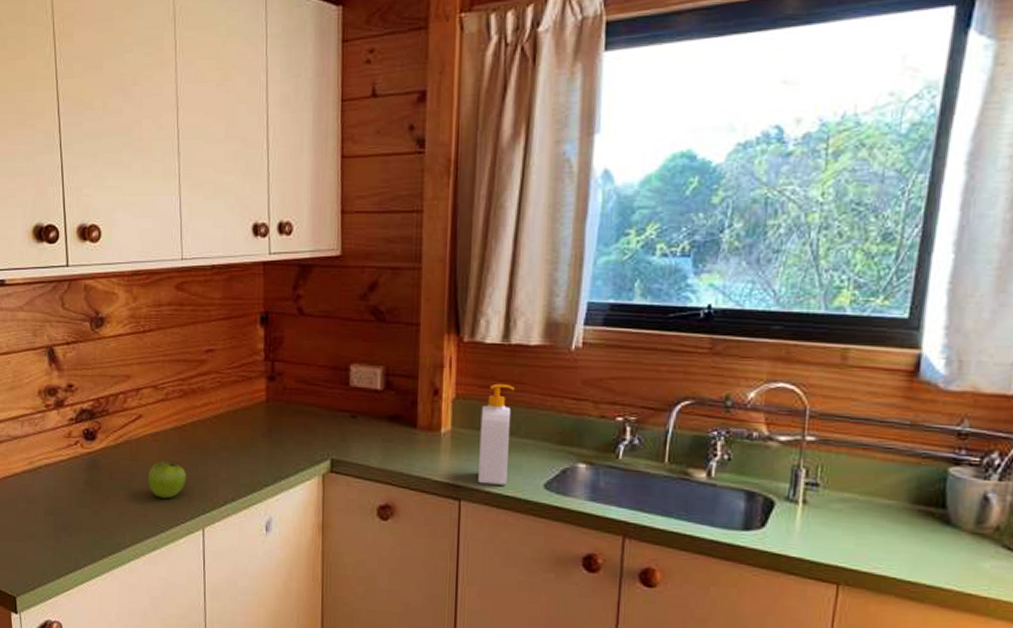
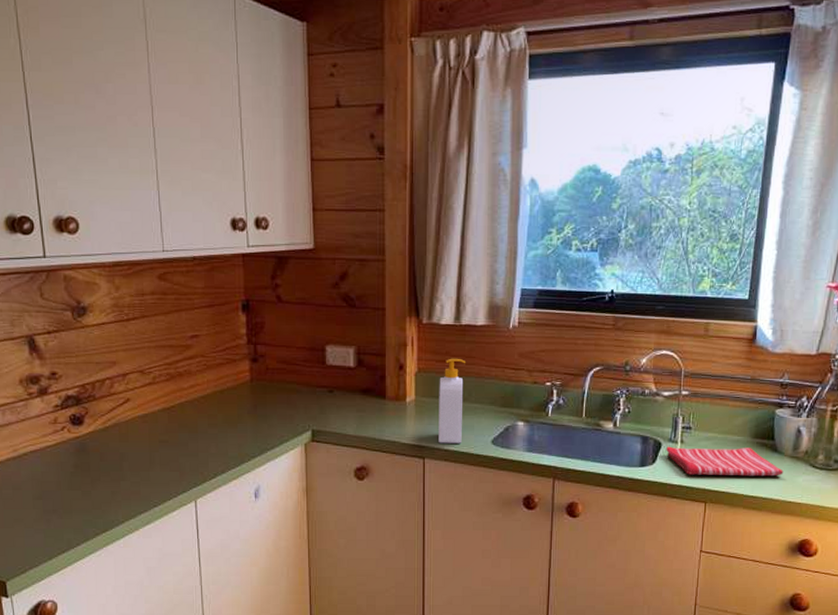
fruit: present [147,460,186,499] -> none [138,440,177,475]
dish towel: none [780,506,960,558] -> present [665,446,784,477]

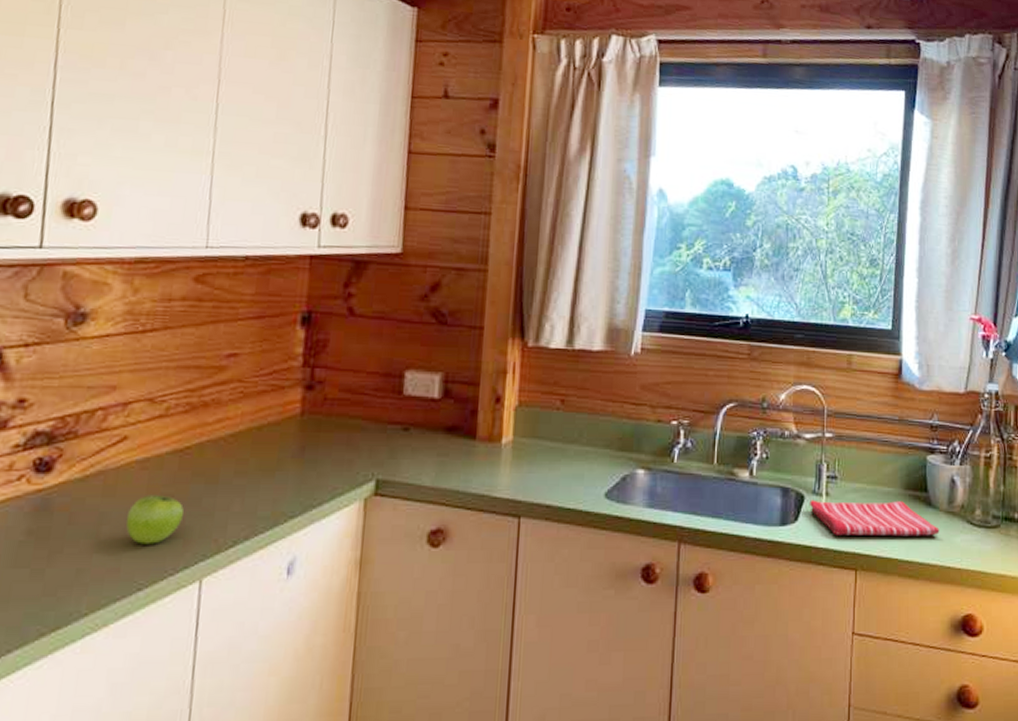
fruit: none [138,440,177,475] -> present [125,494,184,545]
soap bottle: present [438,358,467,443] -> none [539,389,578,497]

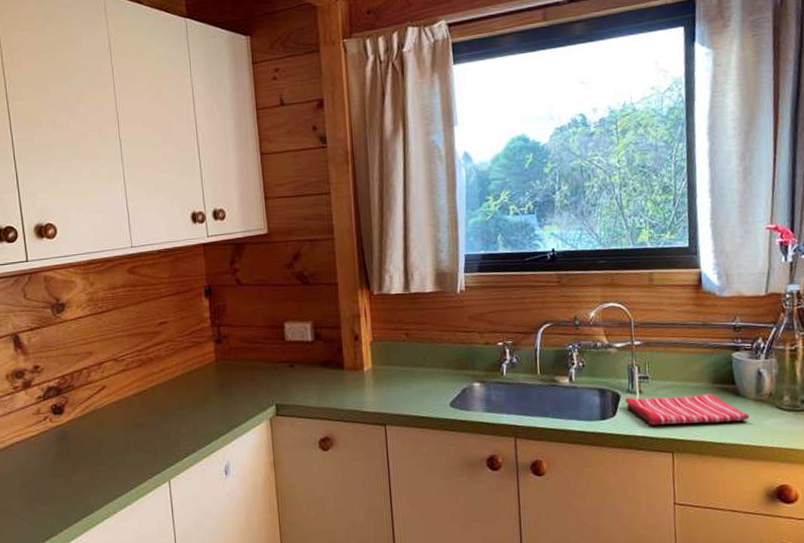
fruit: present [125,494,184,545] -> none [114,424,150,459]

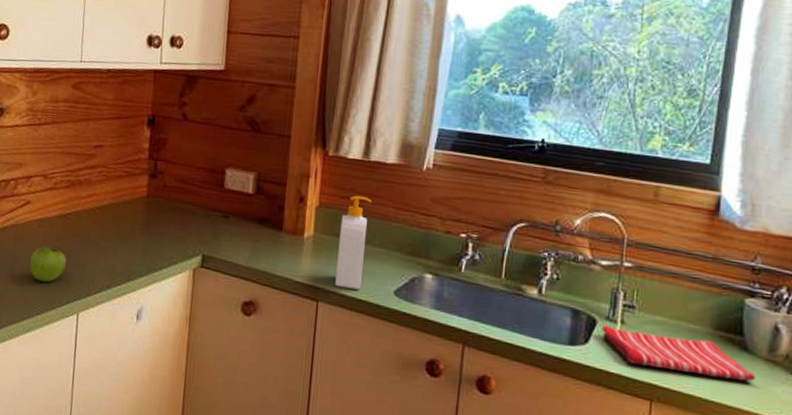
fruit: none [114,424,150,459] -> present [29,245,66,283]
soap bottle: none [394,325,421,410] -> present [335,195,373,290]

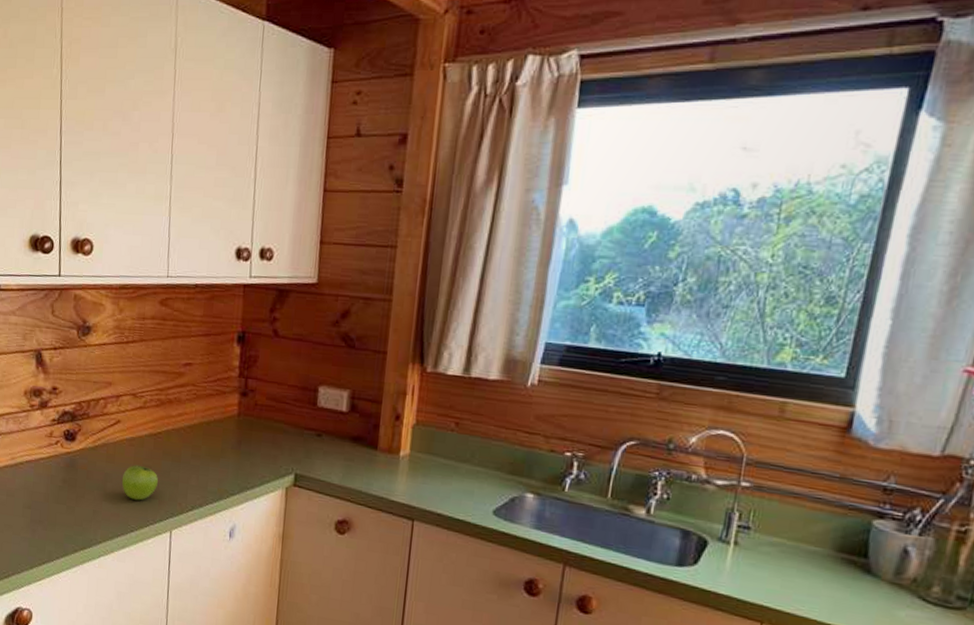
soap bottle: present [335,195,373,290] -> none [431,413,473,509]
dish towel: present [601,325,756,381] -> none [712,546,878,605]

